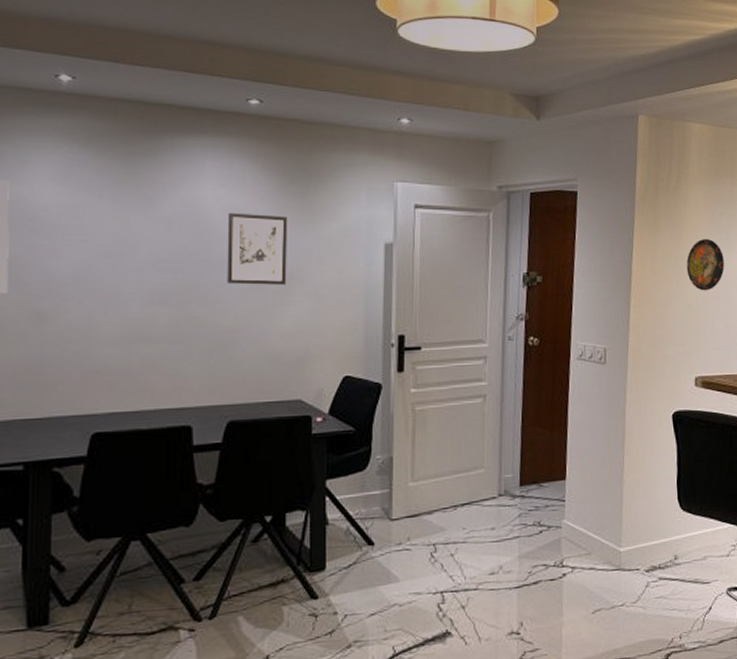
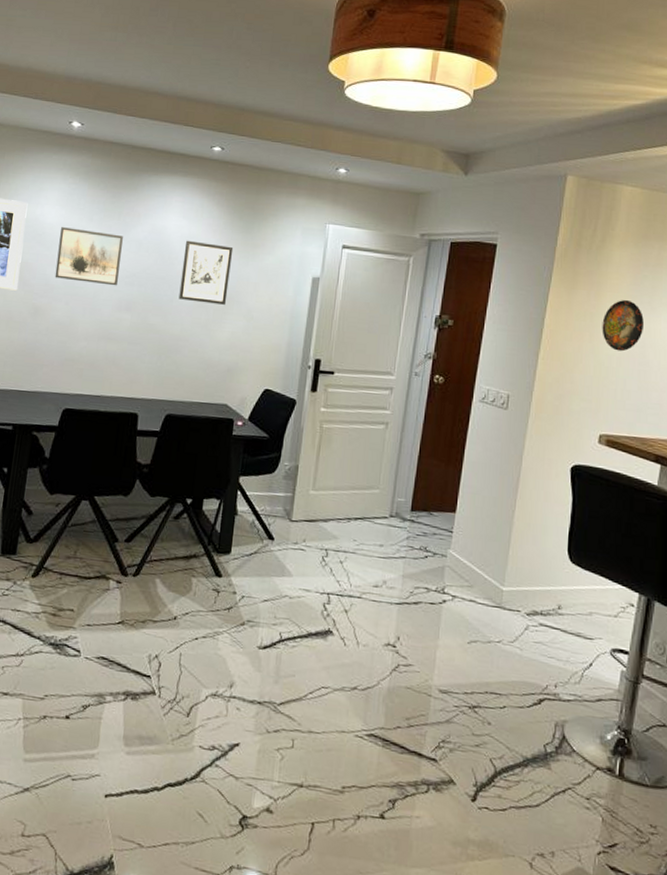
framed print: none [59,208,146,275] -> present [55,227,123,286]

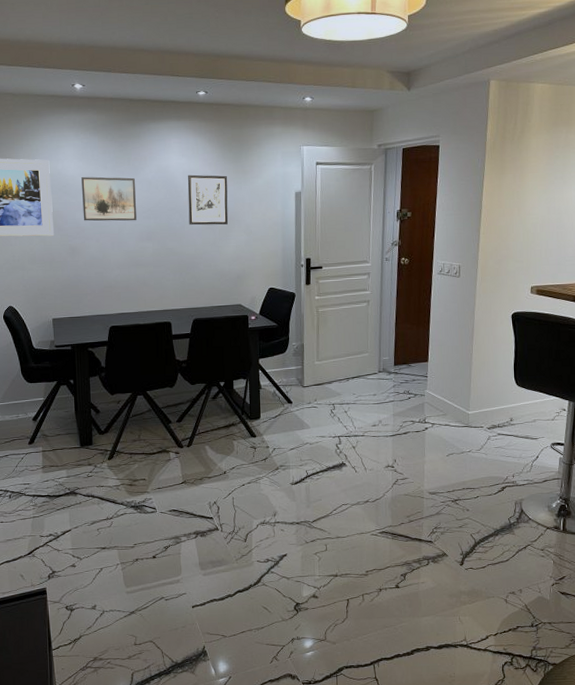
decorative plate: present [602,300,644,352] -> none [526,178,559,220]

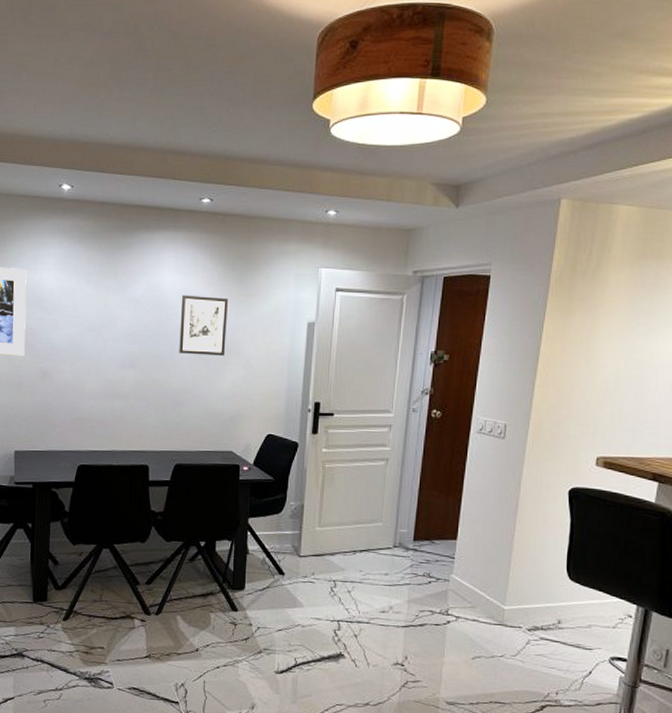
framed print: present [81,177,136,221] -> none [59,291,121,345]

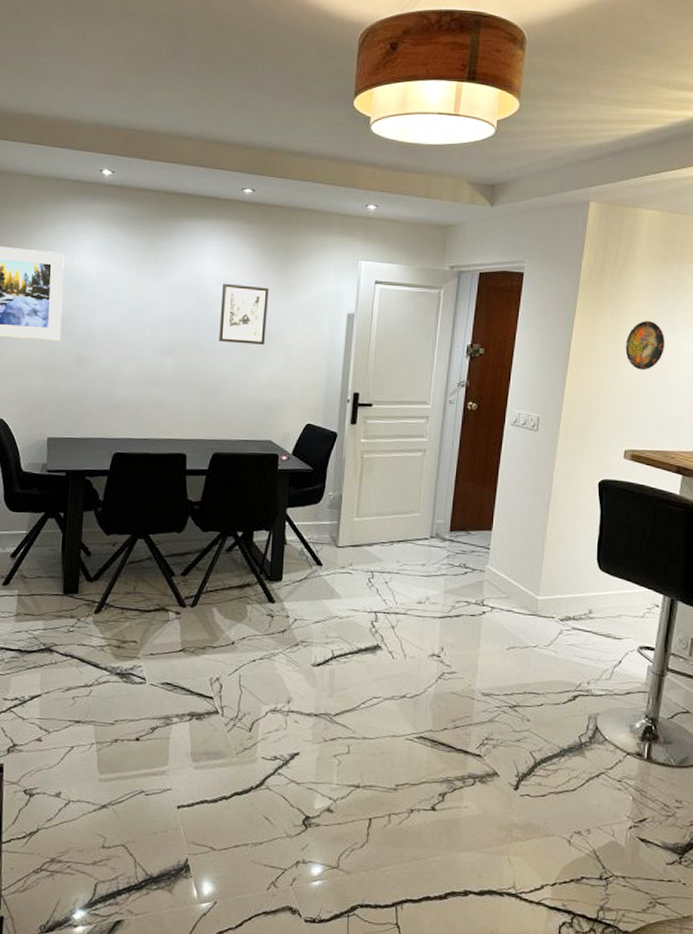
decorative plate: none [598,323,641,374] -> present [625,321,665,370]

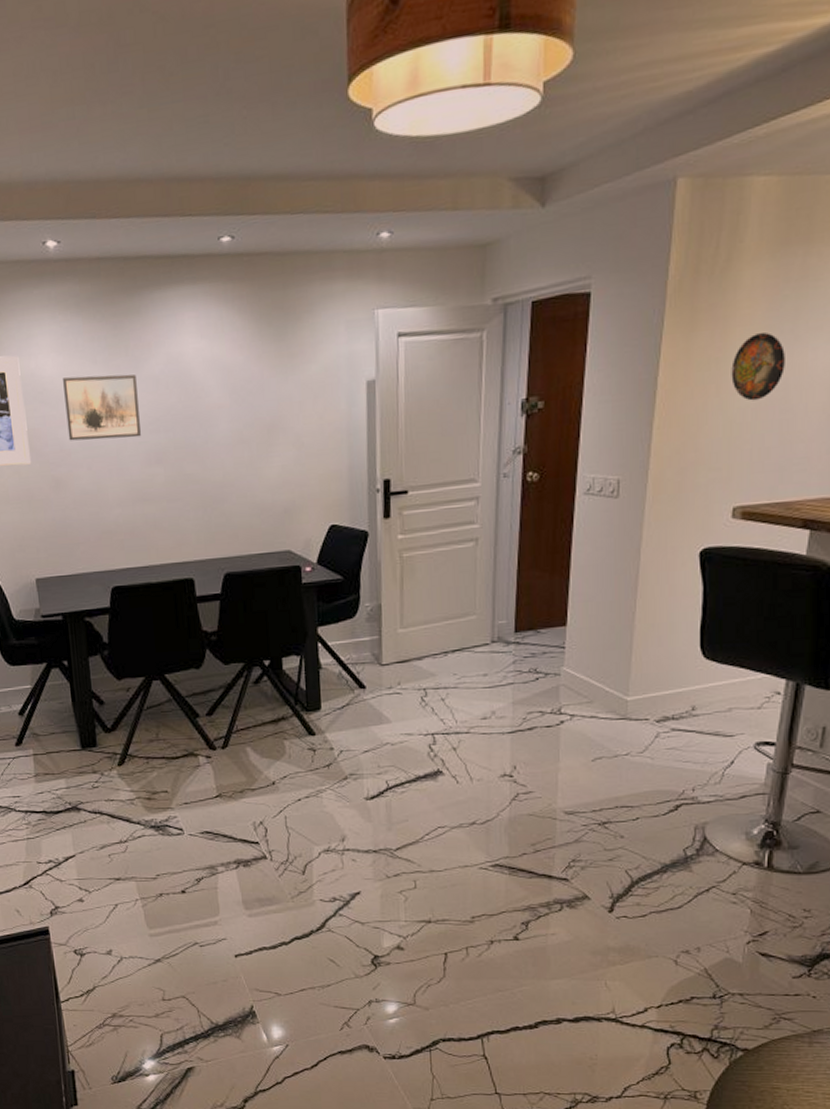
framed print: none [96,276,161,332] -> present [63,374,141,441]
wall art: present [219,283,270,345] -> none [210,362,270,439]

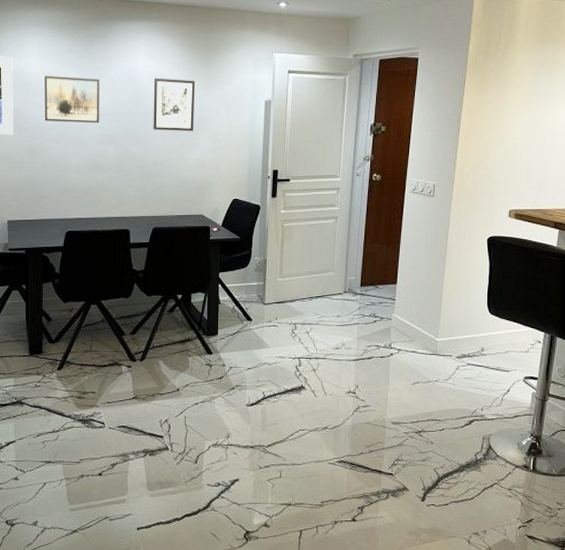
wall art: none [210,362,270,439] -> present [153,78,196,131]
decorative plate: present [731,333,785,401] -> none [508,97,542,140]

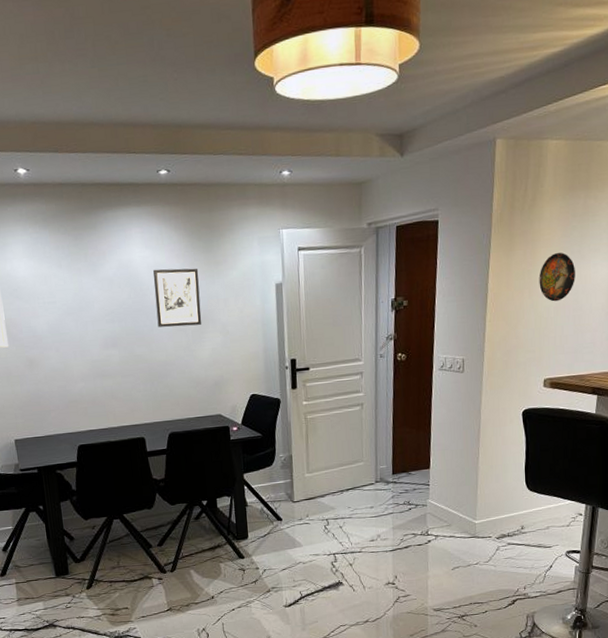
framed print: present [44,76,99,123] -> none [34,276,99,329]
decorative plate: none [508,97,542,140] -> present [539,253,575,302]

